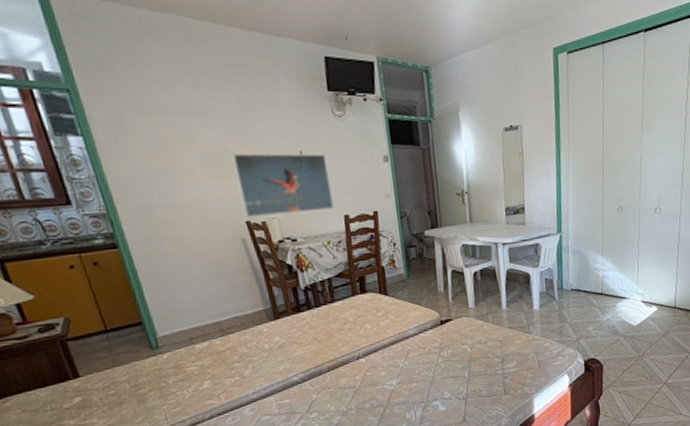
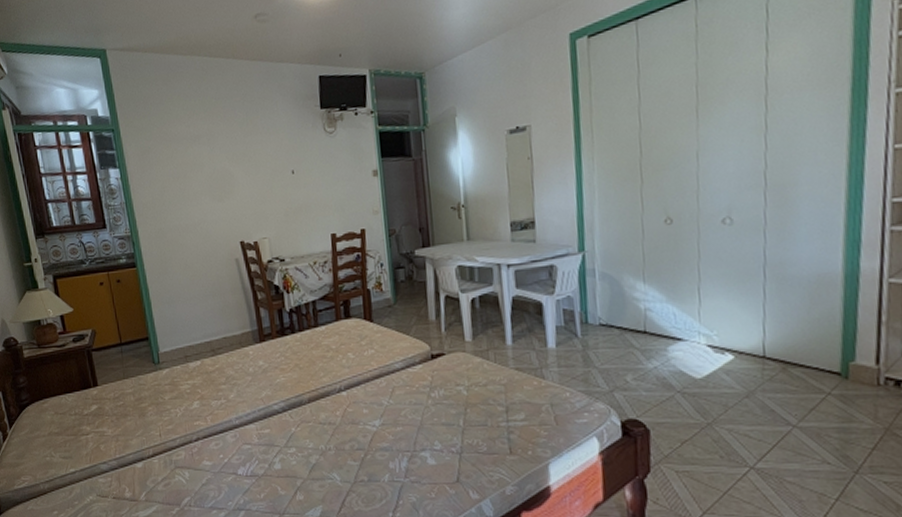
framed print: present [231,153,334,217] -> none [232,171,321,237]

